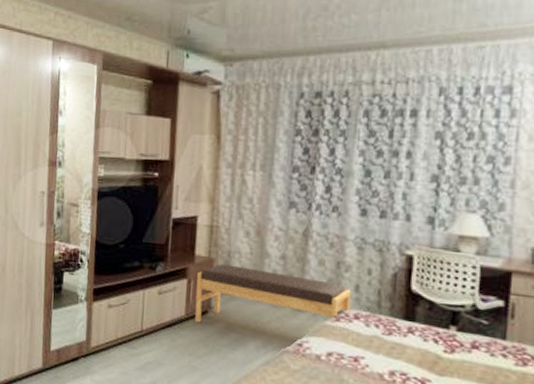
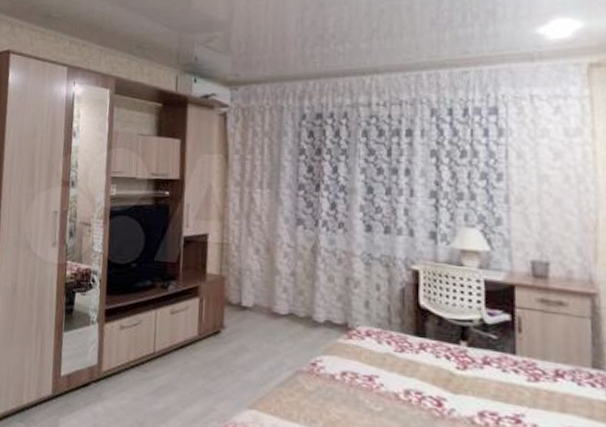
bench: present [194,264,352,323] -> none [207,281,362,344]

